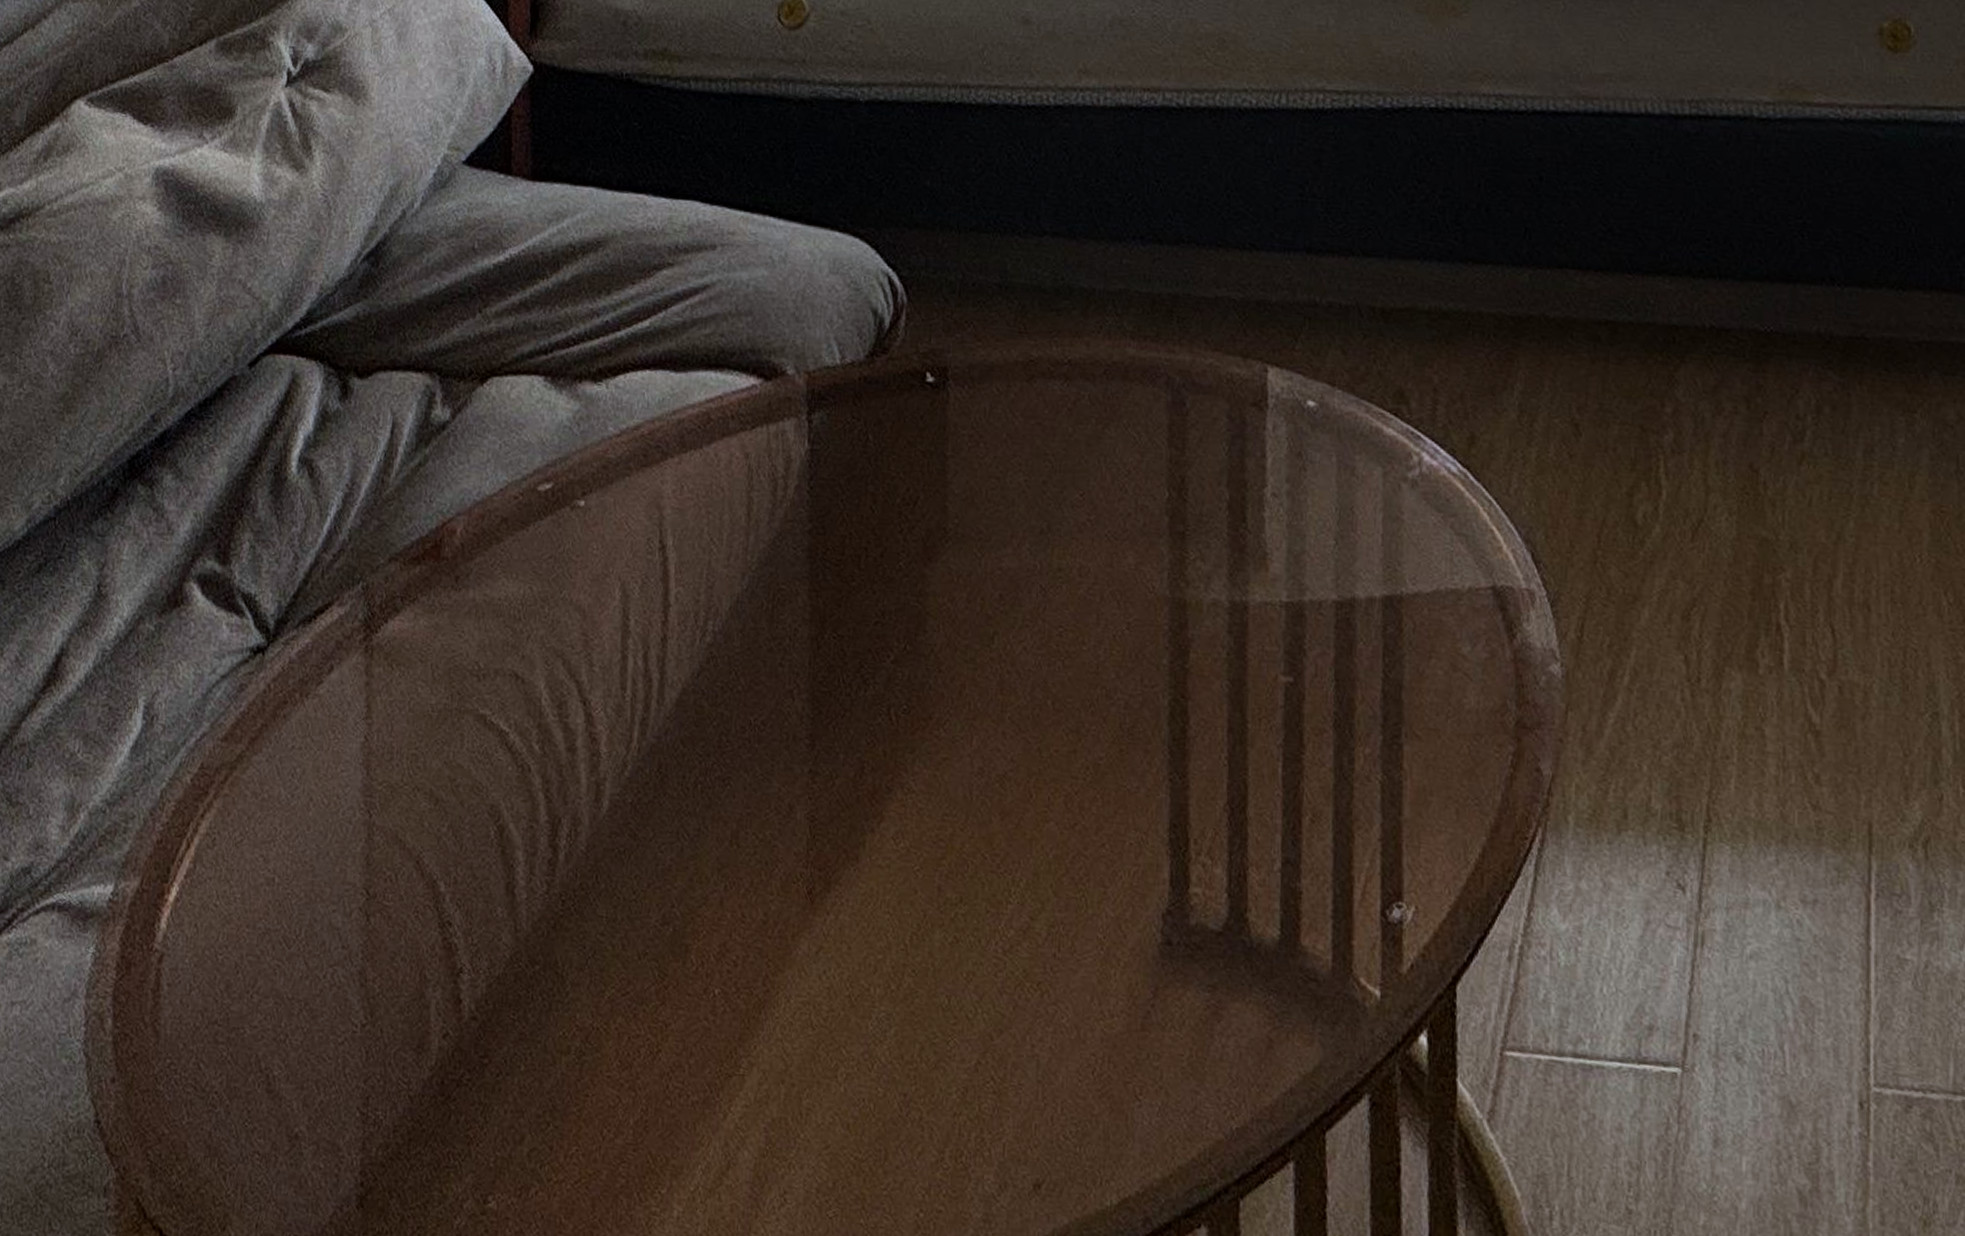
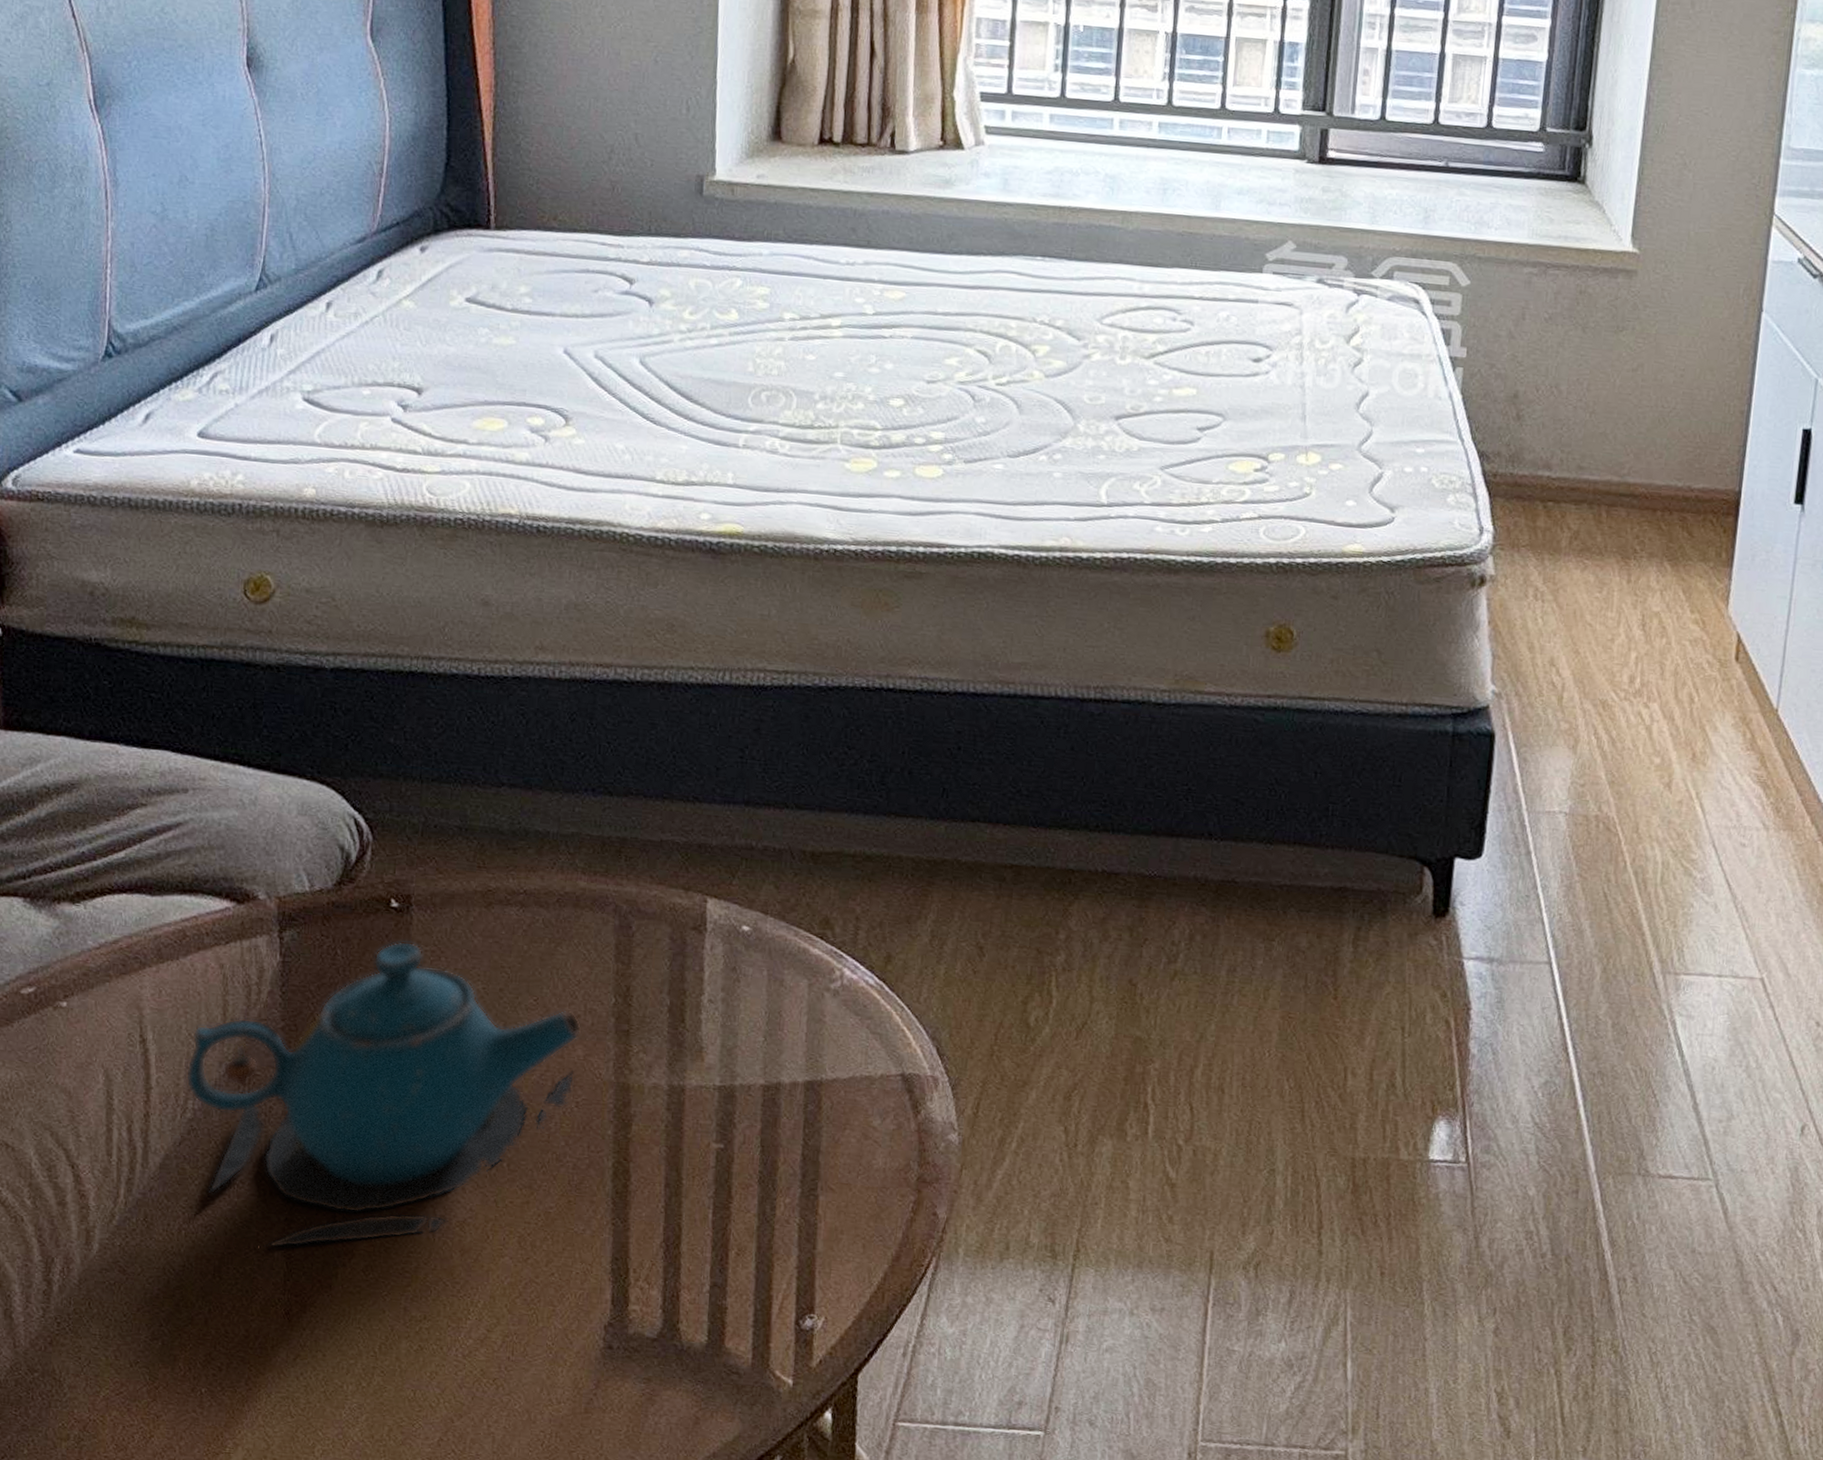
teapot: none [705,423,1133,809] -> present [185,941,582,1249]

